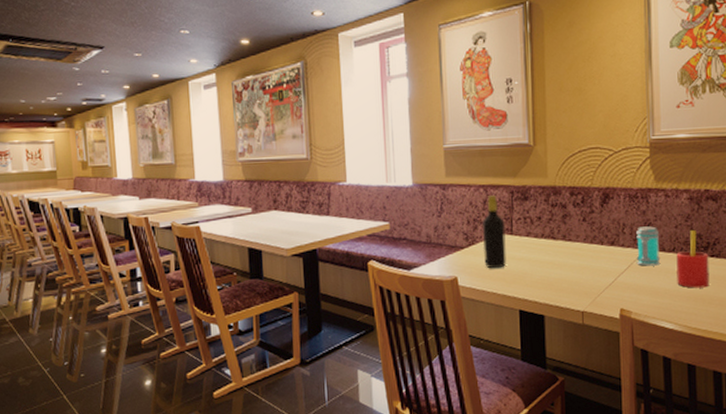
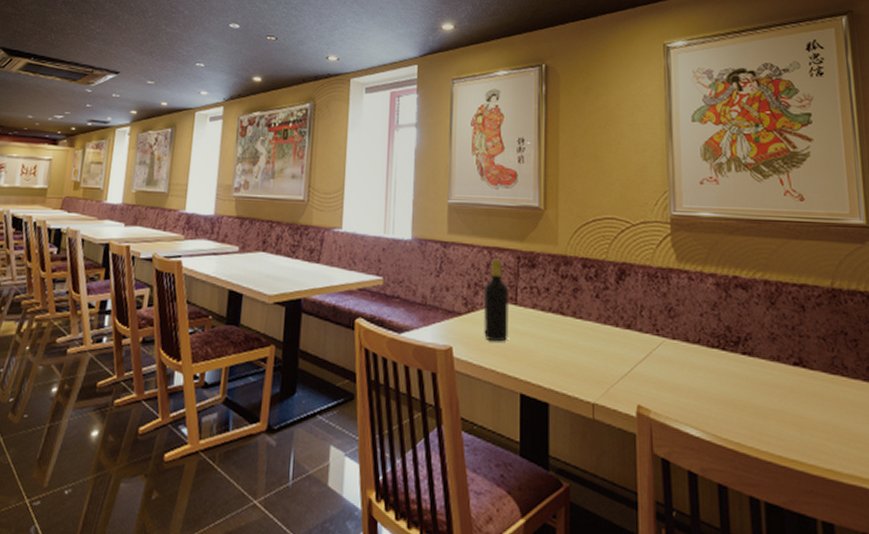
jar: present [636,226,661,266] -> none [656,310,684,358]
straw: present [676,230,710,288] -> none [702,321,742,391]

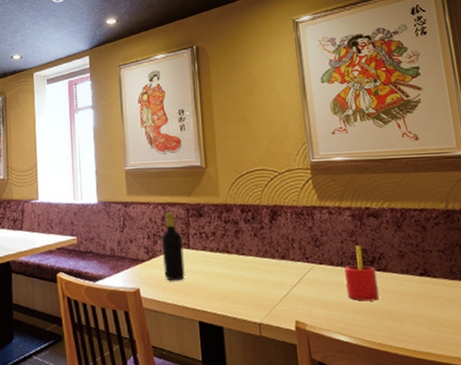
straw: none [702,321,742,391] -> present [344,245,380,301]

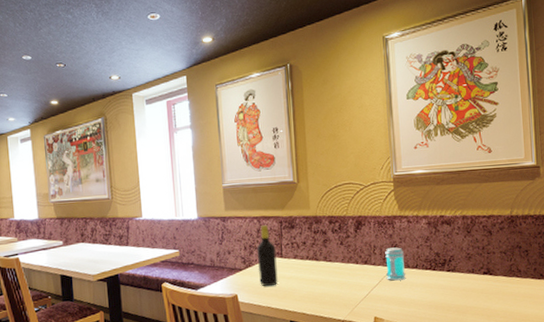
jar: none [305,241,331,280] -> present [385,247,406,281]
straw: present [344,245,380,301] -> none [419,250,448,298]

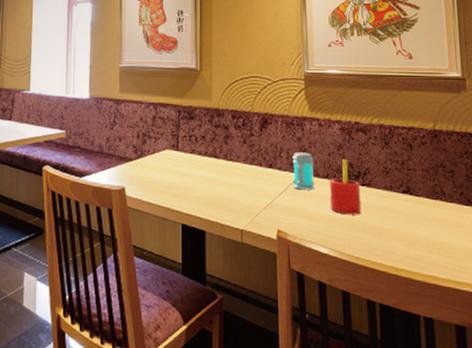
bottle: present [257,225,278,287] -> none [150,113,172,182]
straw: none [419,250,448,298] -> present [330,159,362,215]

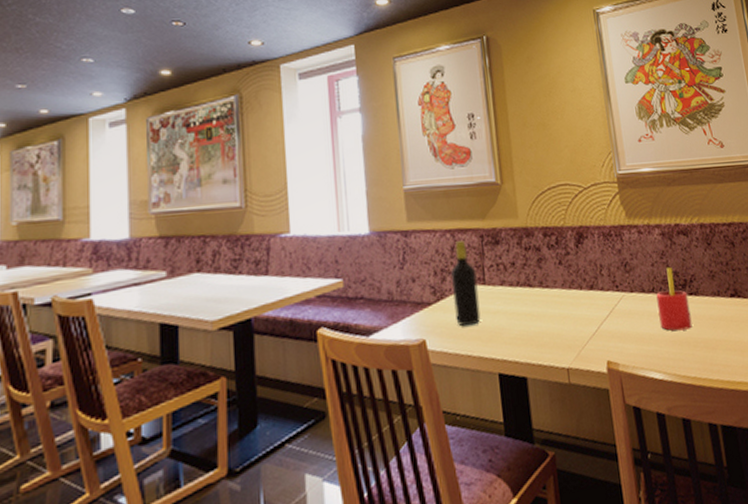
bottle: none [150,113,172,182] -> present [451,241,481,326]
jar: present [292,152,315,190] -> none [614,265,642,310]

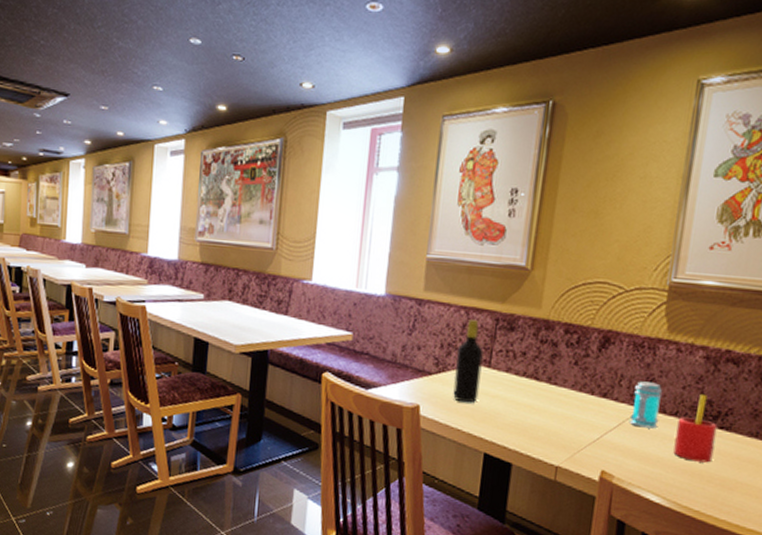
jar: none [614,265,642,310] -> present [630,381,663,429]

